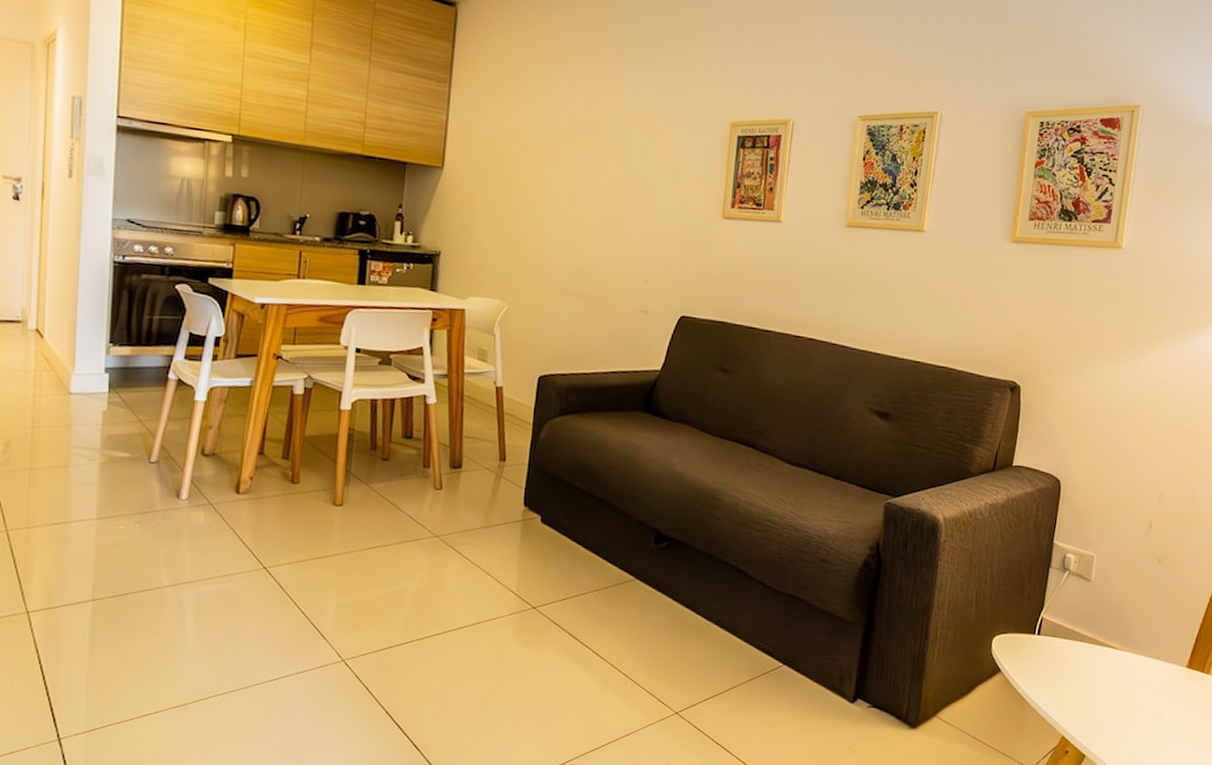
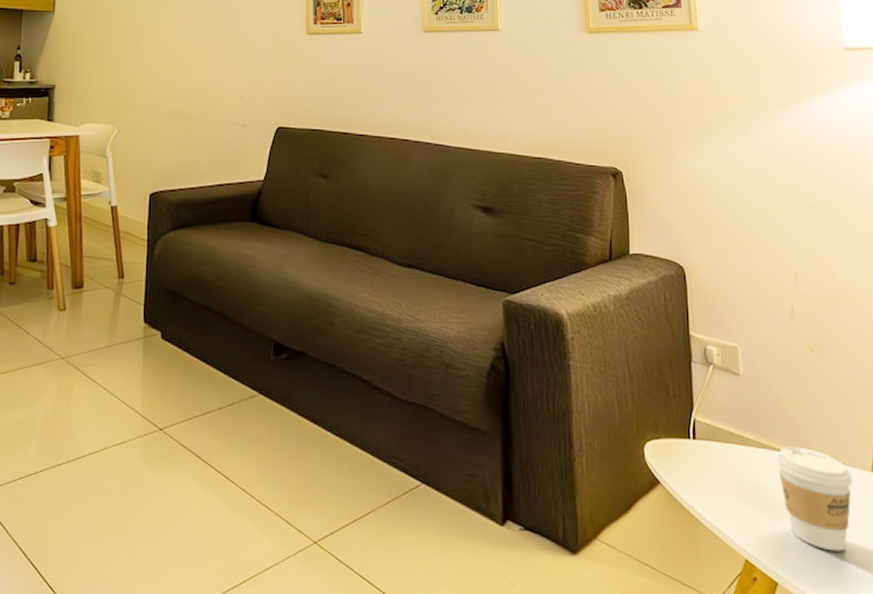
coffee cup: none [1105,644,1169,732] -> present [776,446,853,551]

